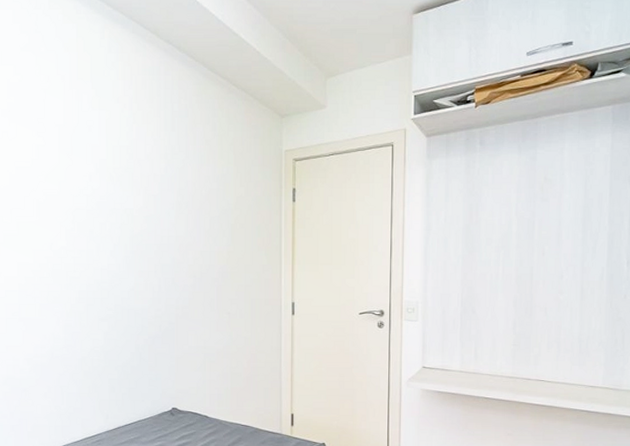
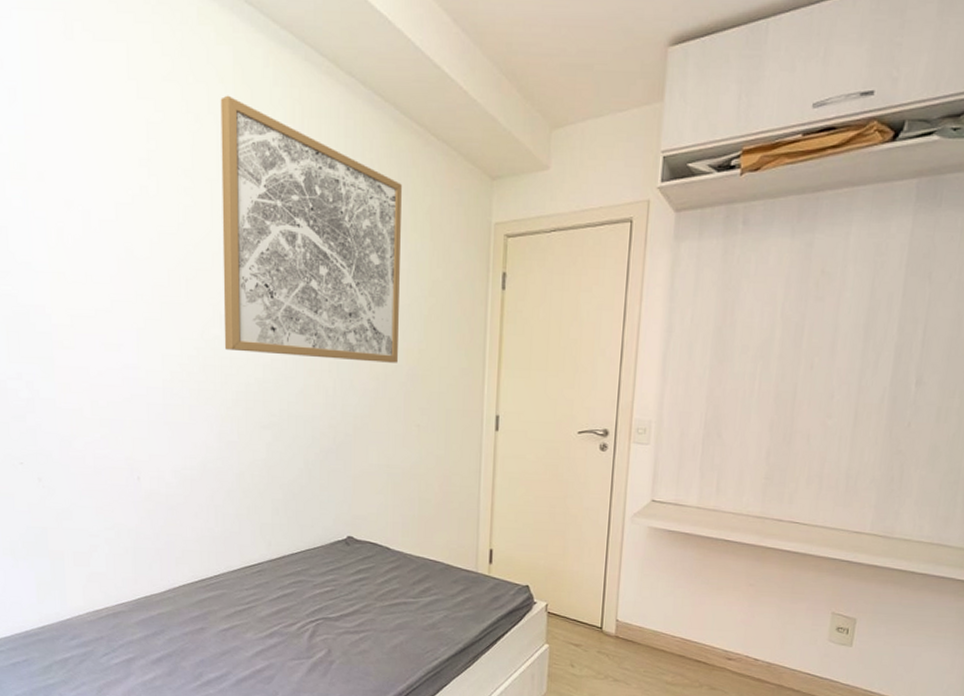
wall art: none [66,60,210,263] -> present [220,95,402,363]

